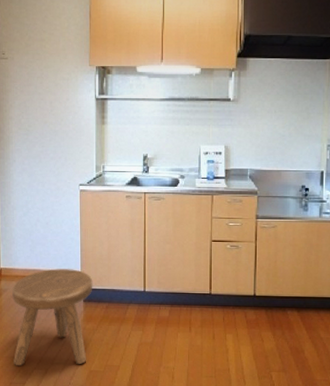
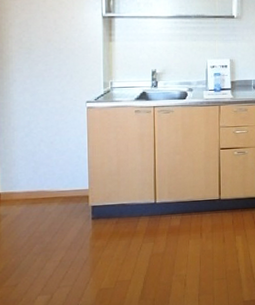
stool: present [12,269,93,366] -> none [13,187,102,295]

